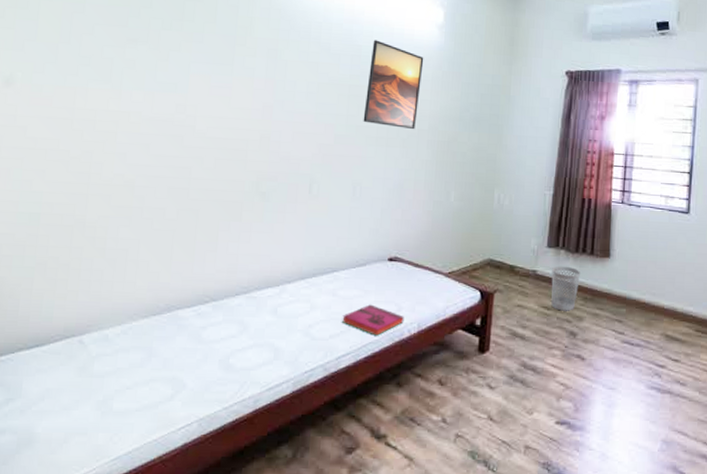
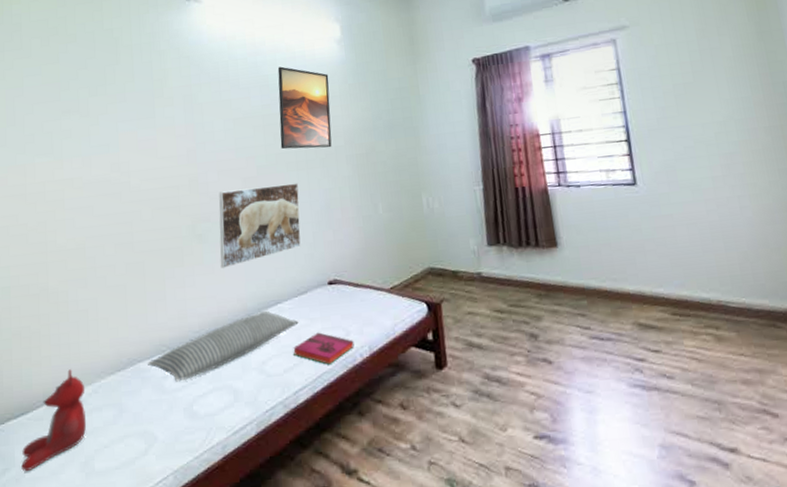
stuffed bear: none [28,307,114,404] -> present [21,369,87,472]
pillow: none [187,276,353,334] -> present [148,310,299,382]
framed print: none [280,153,376,230] -> present [219,183,301,268]
wastebasket: present [551,265,580,311] -> none [497,263,530,313]

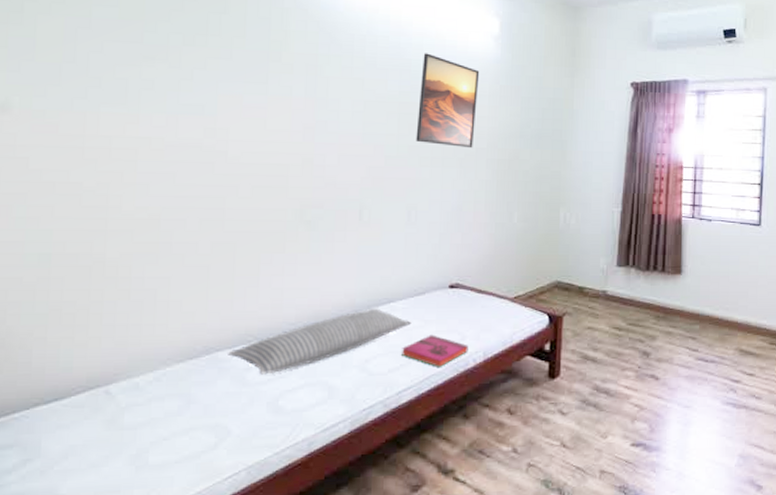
stuffed bear: present [21,369,87,472] -> none [49,353,145,464]
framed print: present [219,183,301,268] -> none [329,177,431,259]

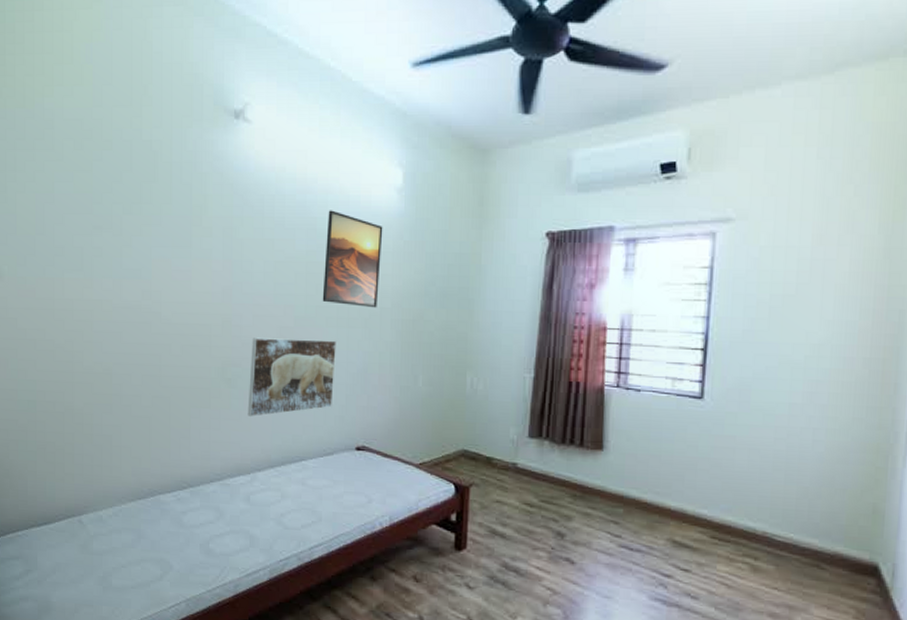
pillow: present [228,308,412,375] -> none [168,465,321,520]
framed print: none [329,177,431,259] -> present [247,337,337,417]
hardback book: present [402,335,469,367] -> none [313,495,375,528]

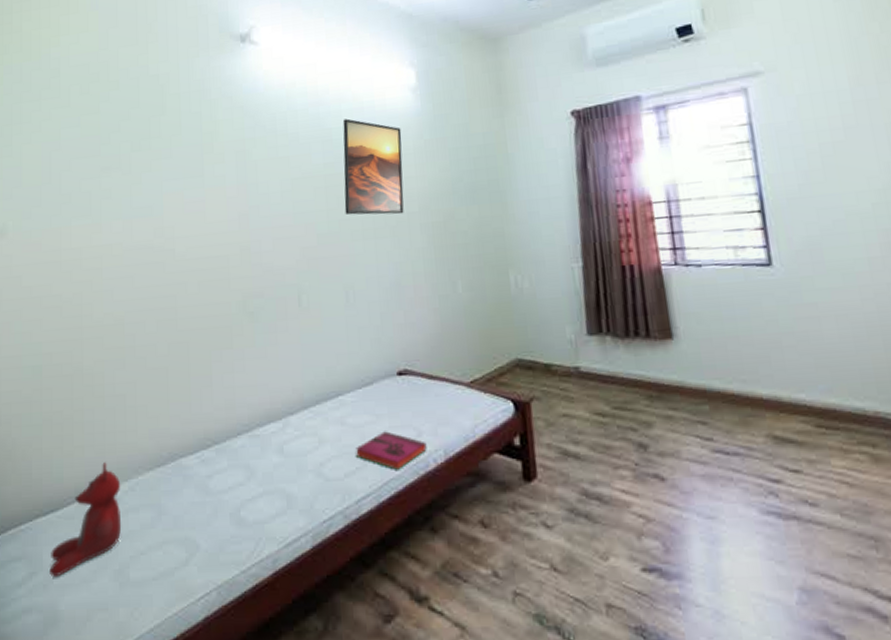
stuffed bear: none [43,490,106,576] -> present [50,462,122,578]
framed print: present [247,337,337,417] -> none [273,254,367,352]
hardback book: none [313,495,375,528] -> present [356,431,427,470]

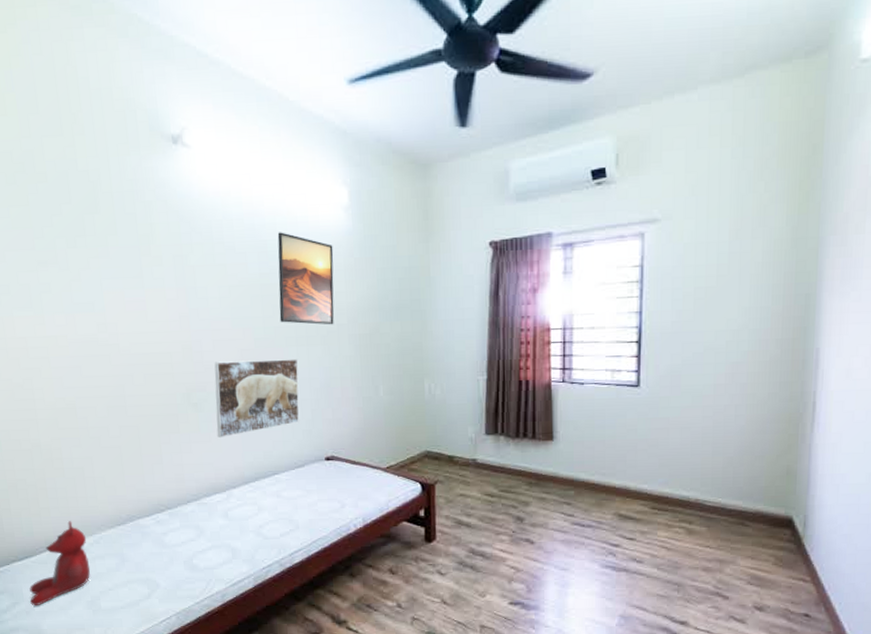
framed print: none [273,254,367,352] -> present [214,359,300,437]
hardback book: present [356,431,427,470] -> none [289,503,349,532]

